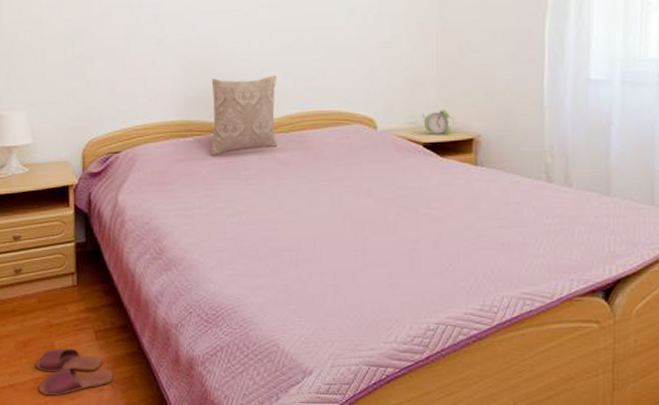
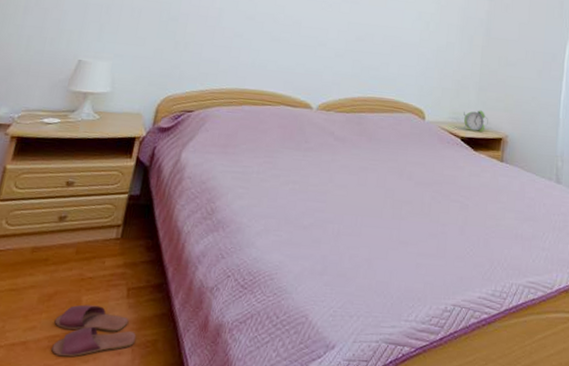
pillow: present [210,75,278,156] -> none [277,56,348,126]

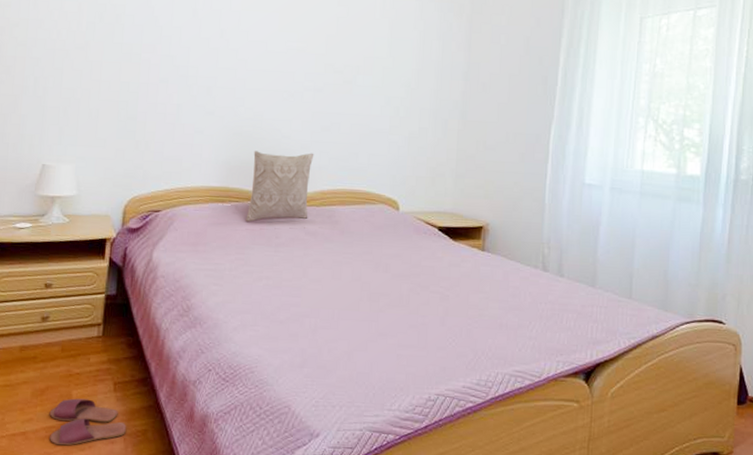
pillow: none [277,56,348,126] -> present [246,151,314,223]
alarm clock: present [463,110,488,133] -> none [440,198,467,222]

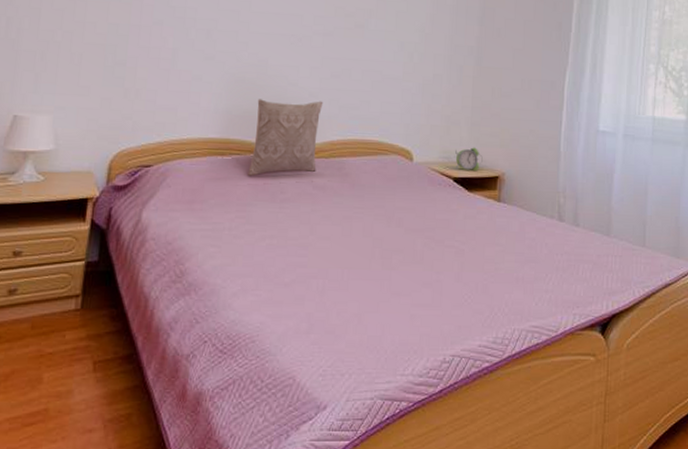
slippers: present [49,398,126,446] -> none [14,382,107,438]
alarm clock: none [440,198,467,222] -> present [455,147,483,172]

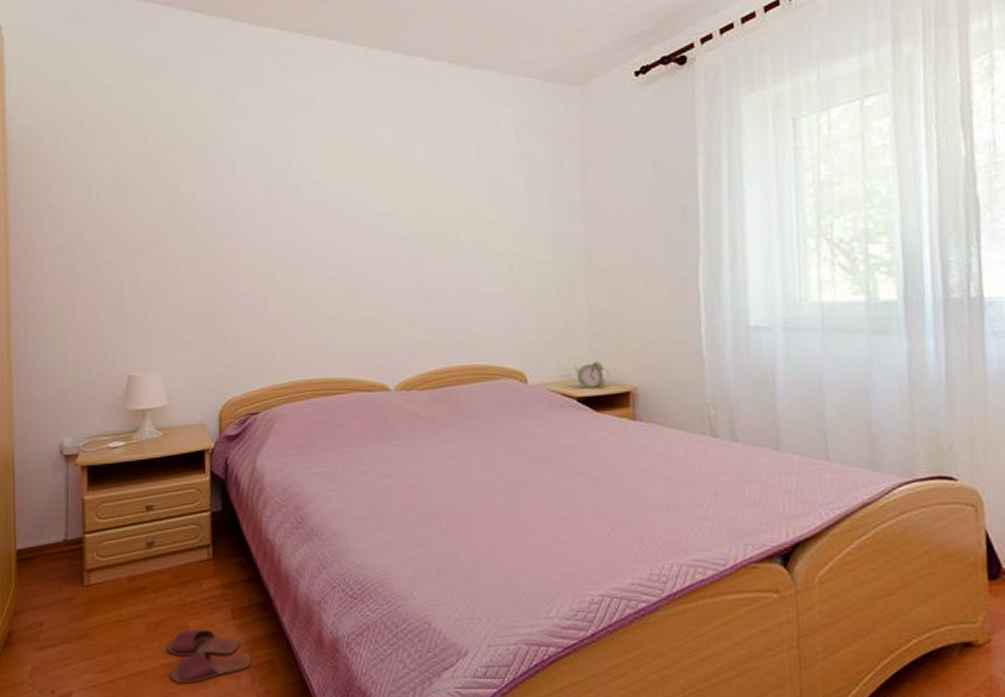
slippers: none [14,382,107,438] -> present [167,630,251,684]
pillow: present [248,99,324,177] -> none [353,328,423,416]

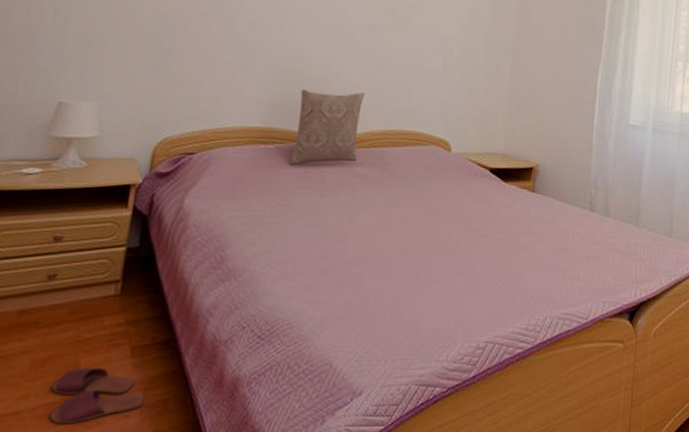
pillow: none [353,328,423,416] -> present [289,89,365,166]
alarm clock: present [575,361,609,389] -> none [492,139,518,163]

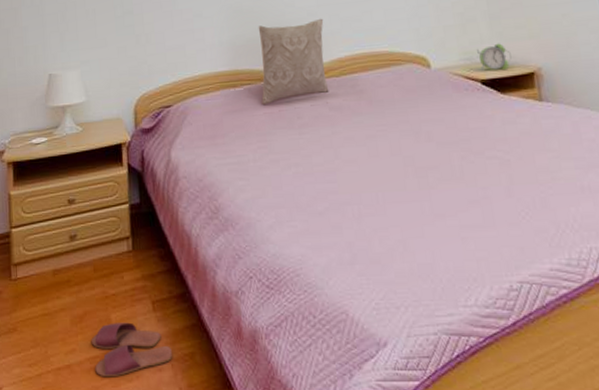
alarm clock: none [492,139,518,163] -> present [477,43,512,71]

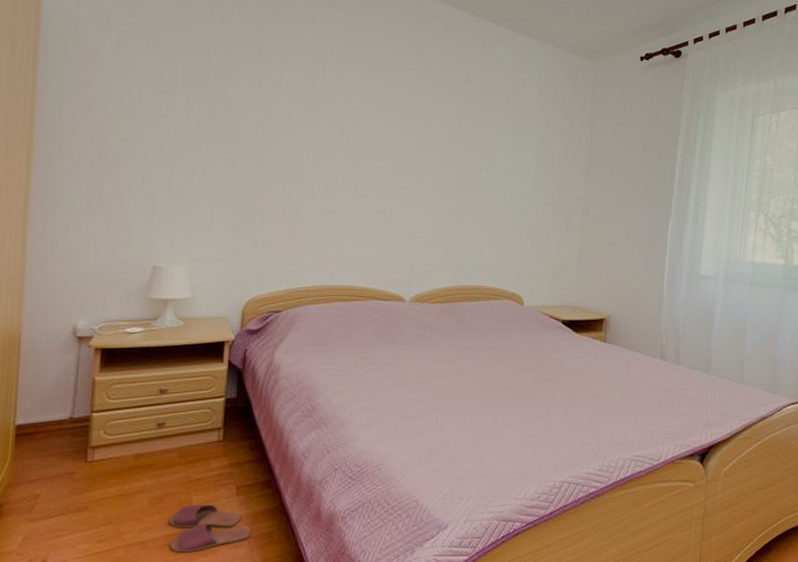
pillow: present [258,18,329,106] -> none [370,248,439,321]
alarm clock: present [477,43,512,71] -> none [563,292,589,315]

